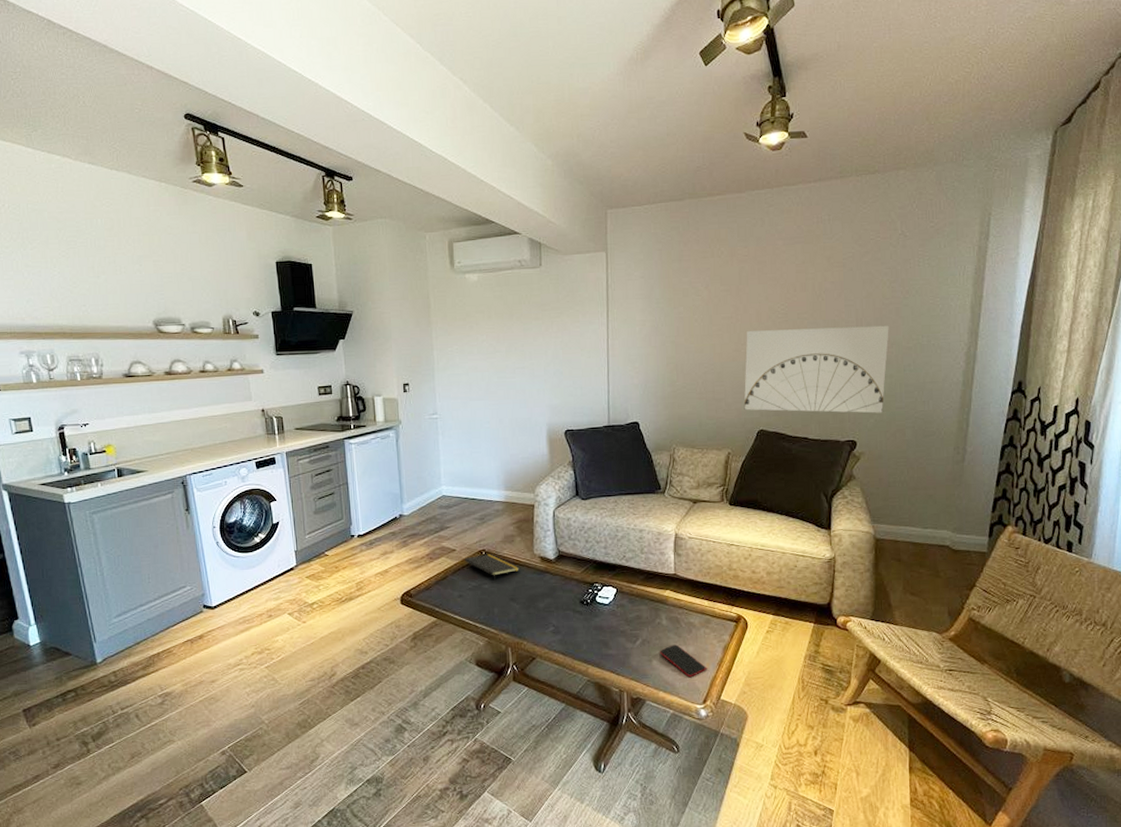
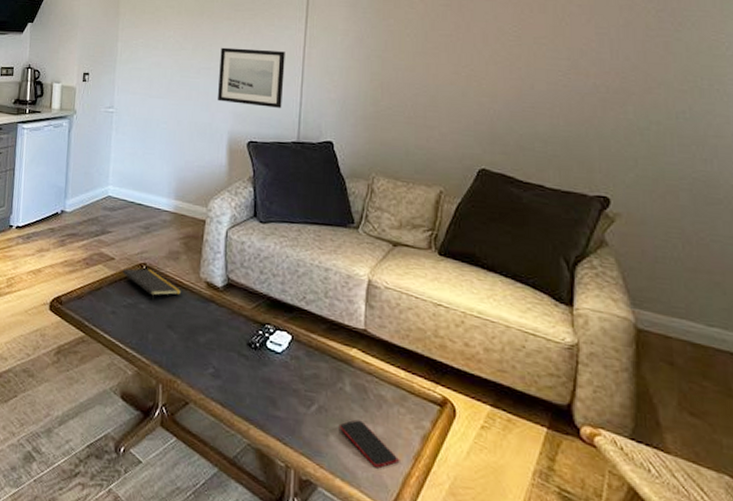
wall art: none [532,345,592,398] -> present [218,47,285,108]
wall art: present [744,325,889,414] -> none [462,52,655,167]

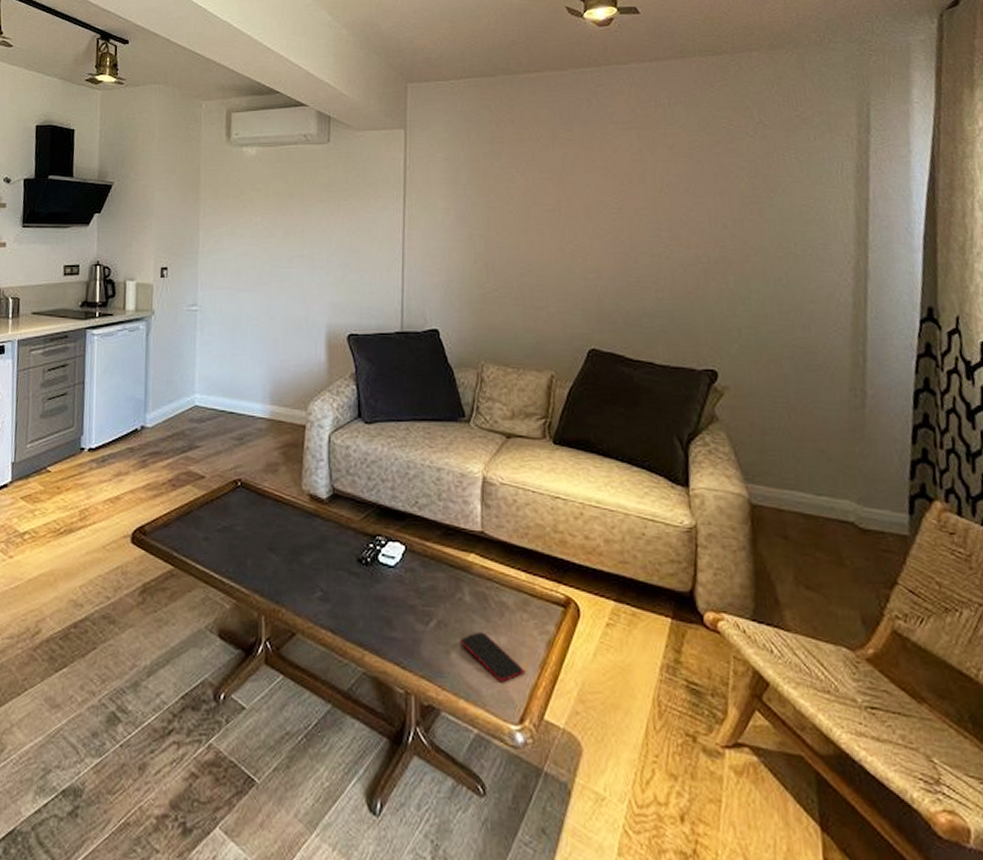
notepad: present [122,268,182,304] -> none [214,485,282,525]
wall art: present [218,47,285,108] -> none [313,232,384,296]

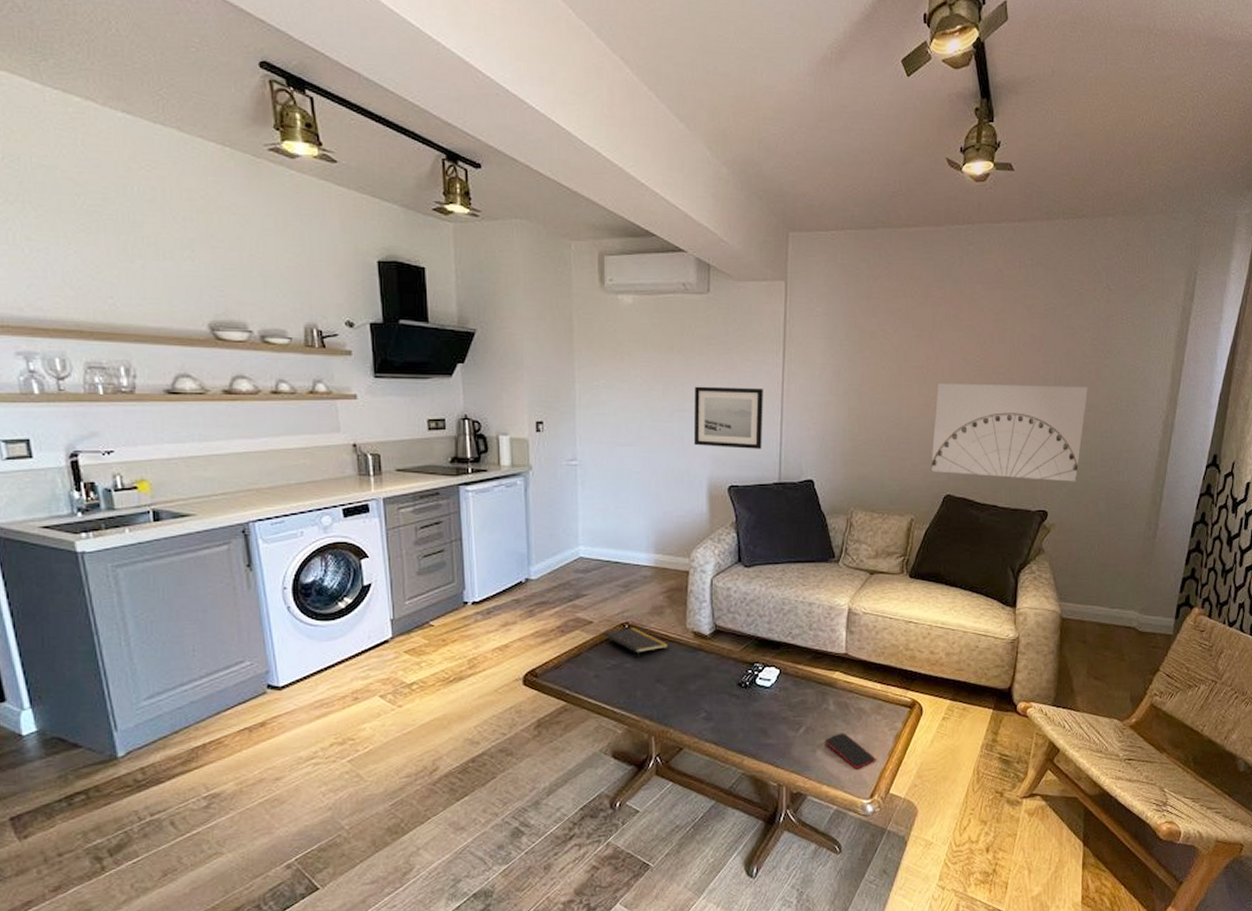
notepad: none [214,485,282,525] -> present [603,627,668,661]
wall art: none [313,232,384,296] -> present [694,386,763,449]
wall art: none [570,227,752,337] -> present [930,384,1088,482]

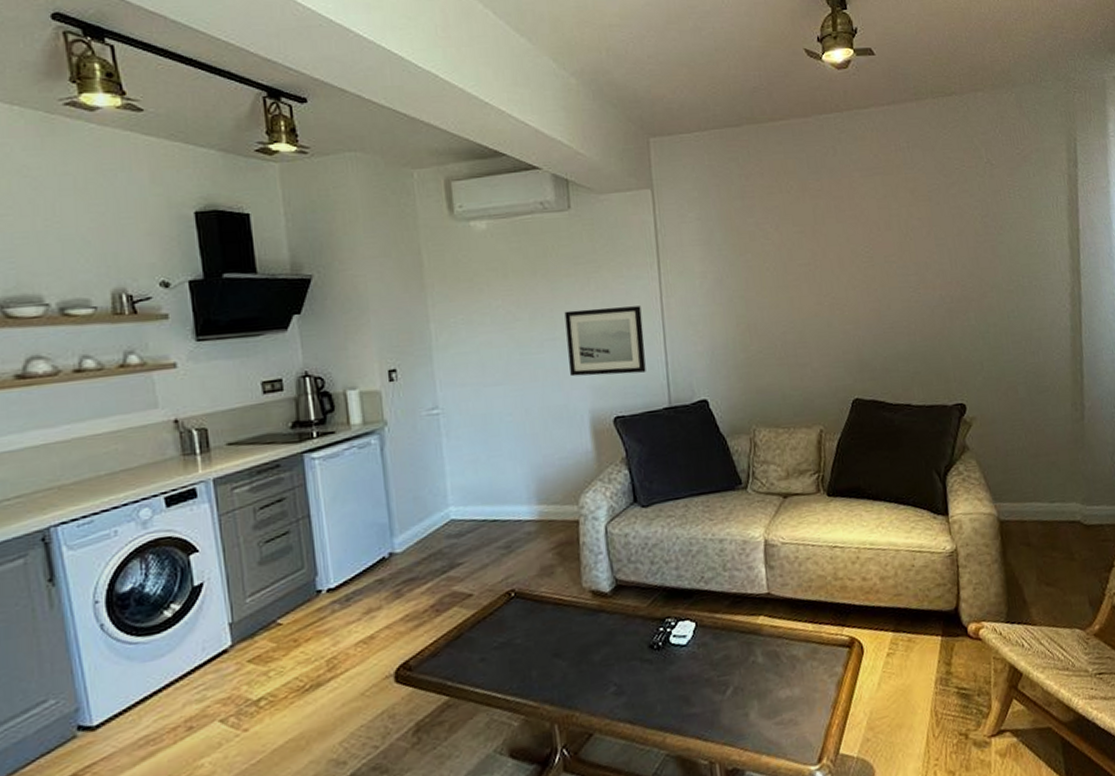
notepad: present [603,627,668,661] -> none [485,594,564,635]
smartphone: present [824,733,877,770] -> none [756,687,820,731]
wall art: present [930,384,1088,482] -> none [828,266,991,376]

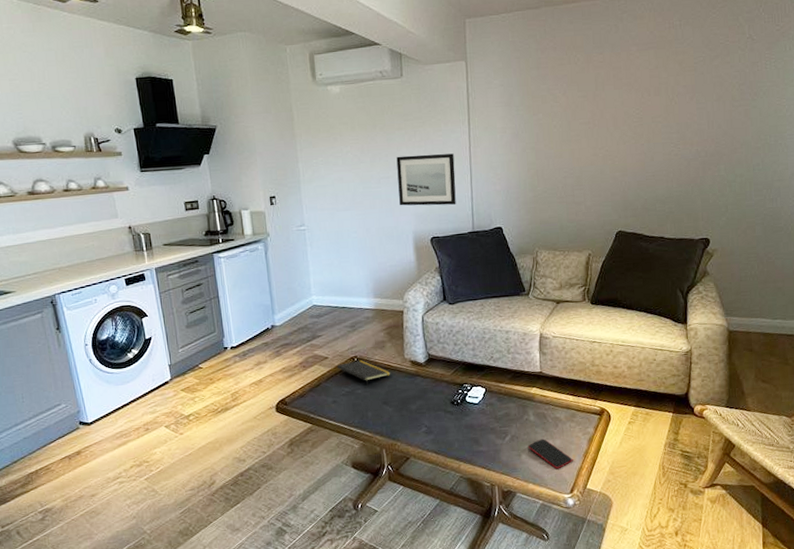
notepad: none [485,594,564,635] -> present [337,360,391,388]
smartphone: none [756,687,820,731] -> present [527,439,574,469]

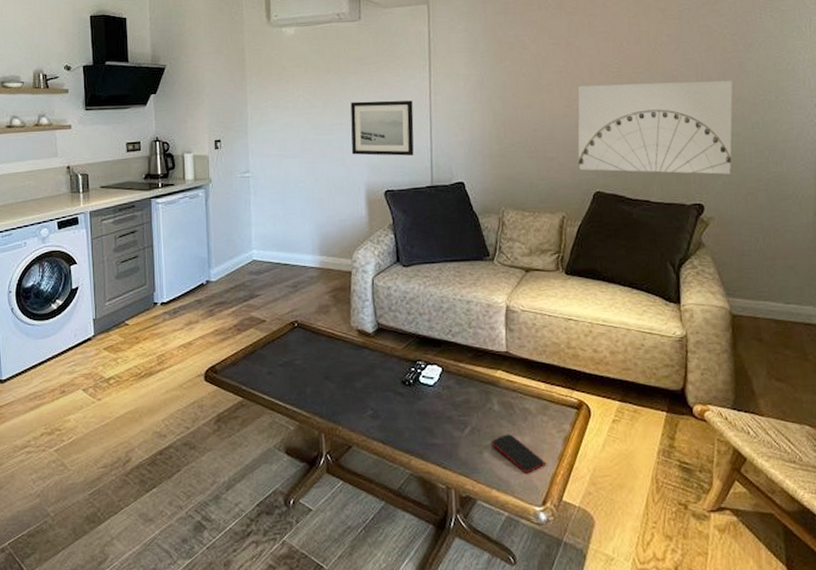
notepad: present [337,360,391,388] -> none [274,326,335,359]
wall art: none [602,126,739,213] -> present [578,80,733,175]

